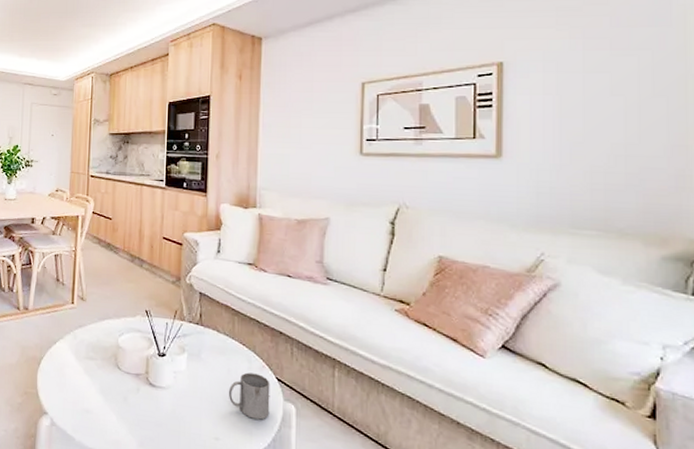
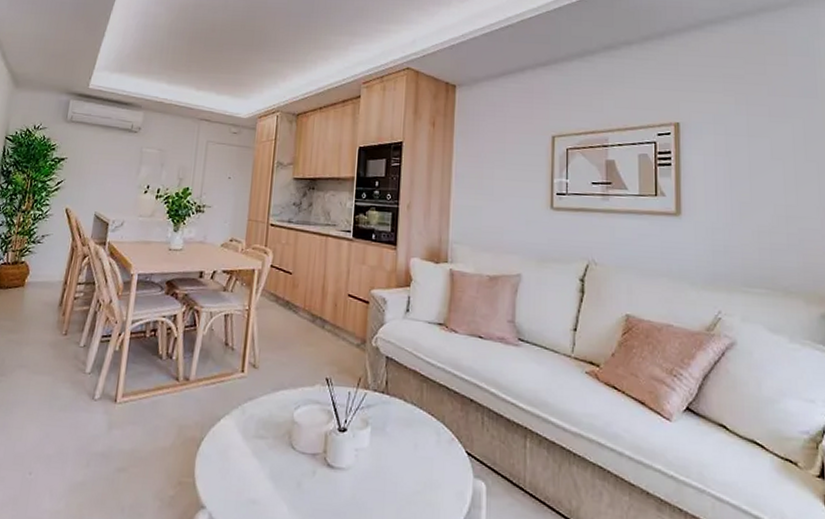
mug: present [229,372,270,420] -> none [415,447,460,501]

